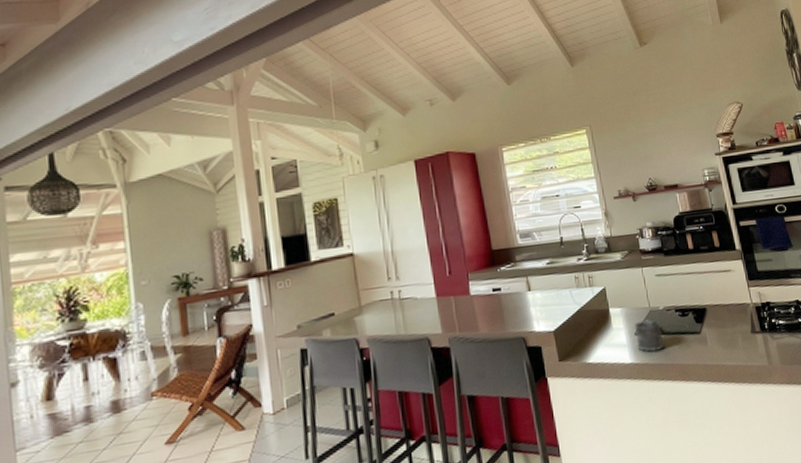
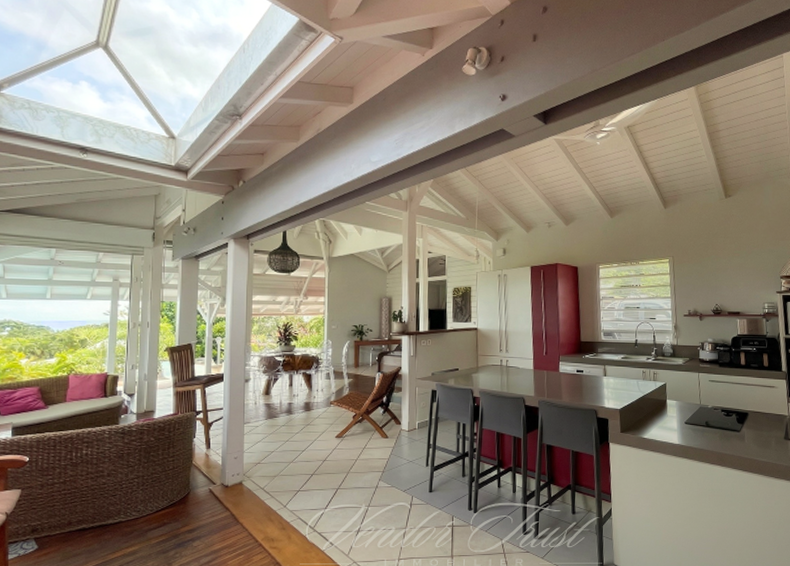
mug: present [633,320,665,353] -> none [685,414,708,440]

